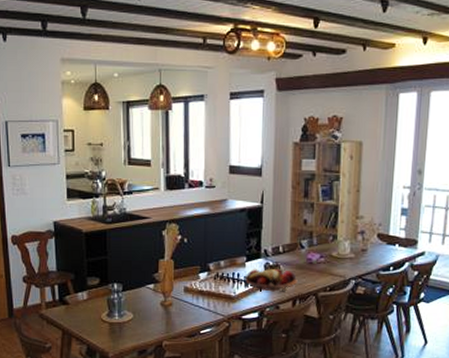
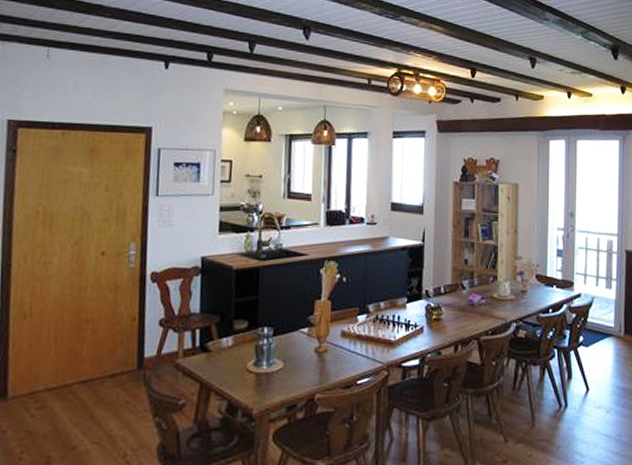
fruit basket: present [245,269,298,292] -> none [406,311,459,336]

